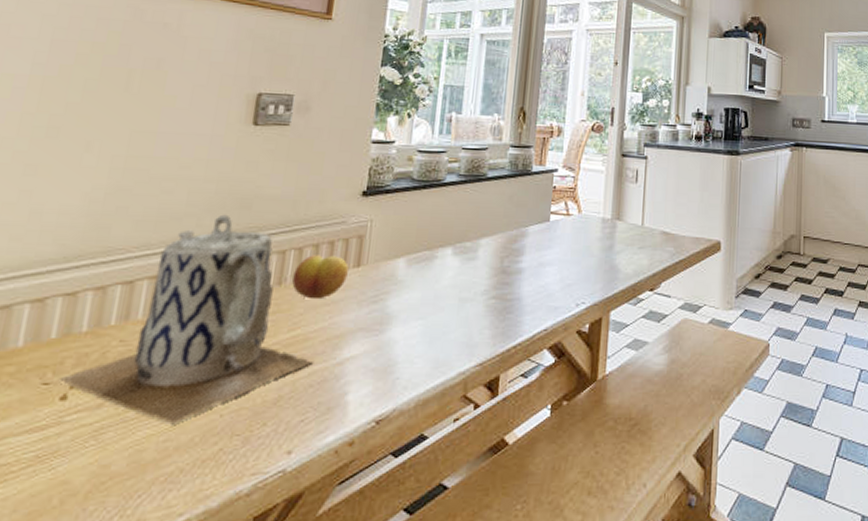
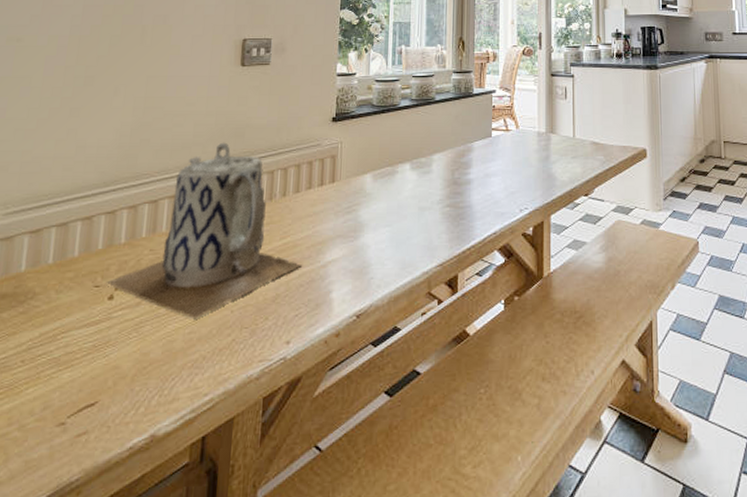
fruit: present [292,255,349,300] -> none [281,173,325,212]

